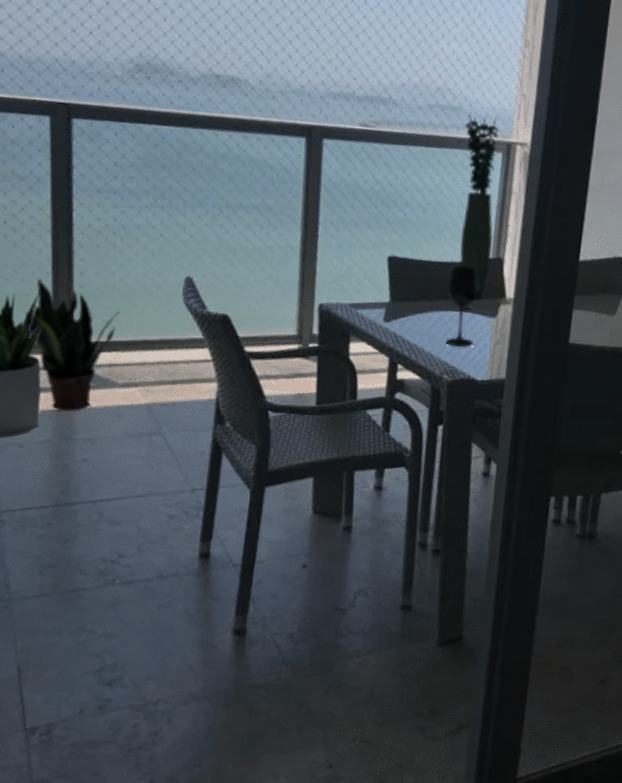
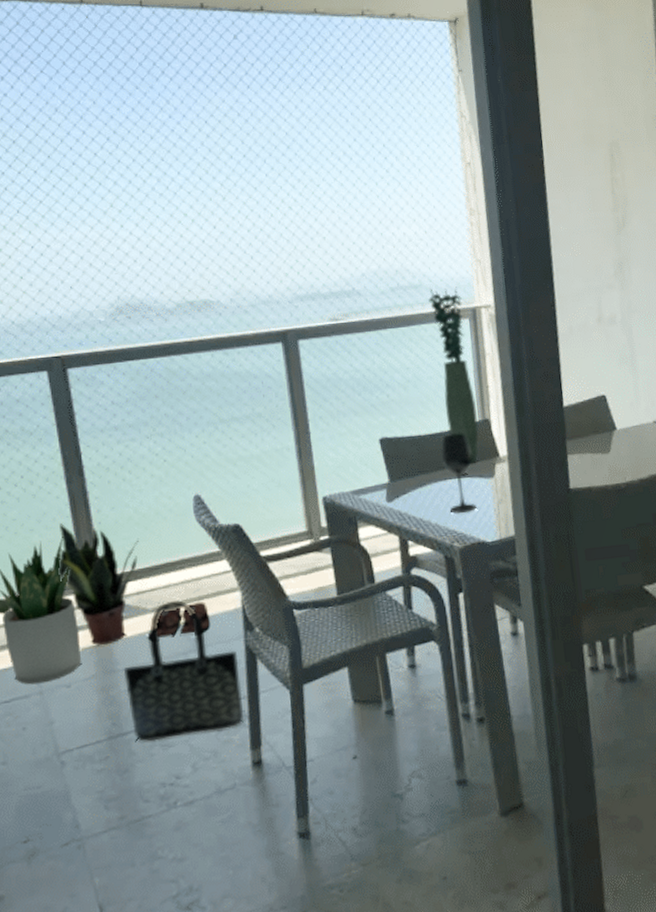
tote bag: none [80,378,203,517] -> present [123,600,244,741]
flip-flop: none [113,384,182,415] -> present [148,601,211,638]

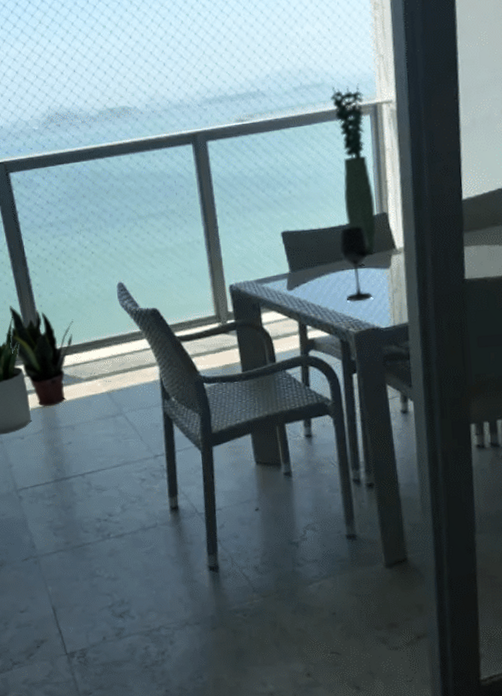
tote bag: present [123,600,244,741] -> none [64,372,163,485]
flip-flop: present [148,601,211,638] -> none [83,373,134,402]

